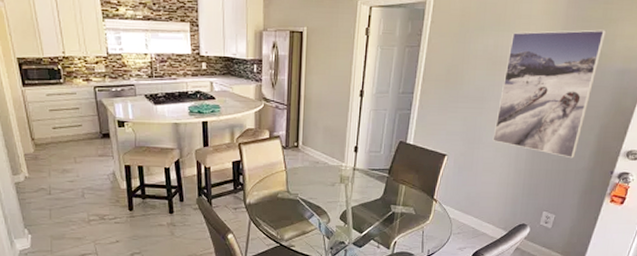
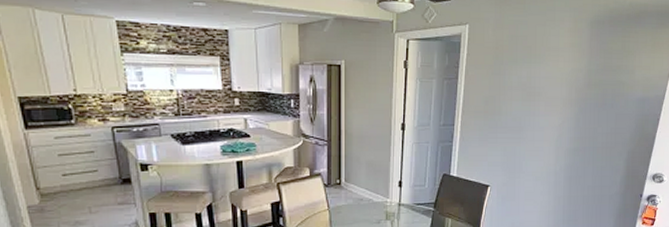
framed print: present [492,29,607,159] -> none [532,61,626,184]

